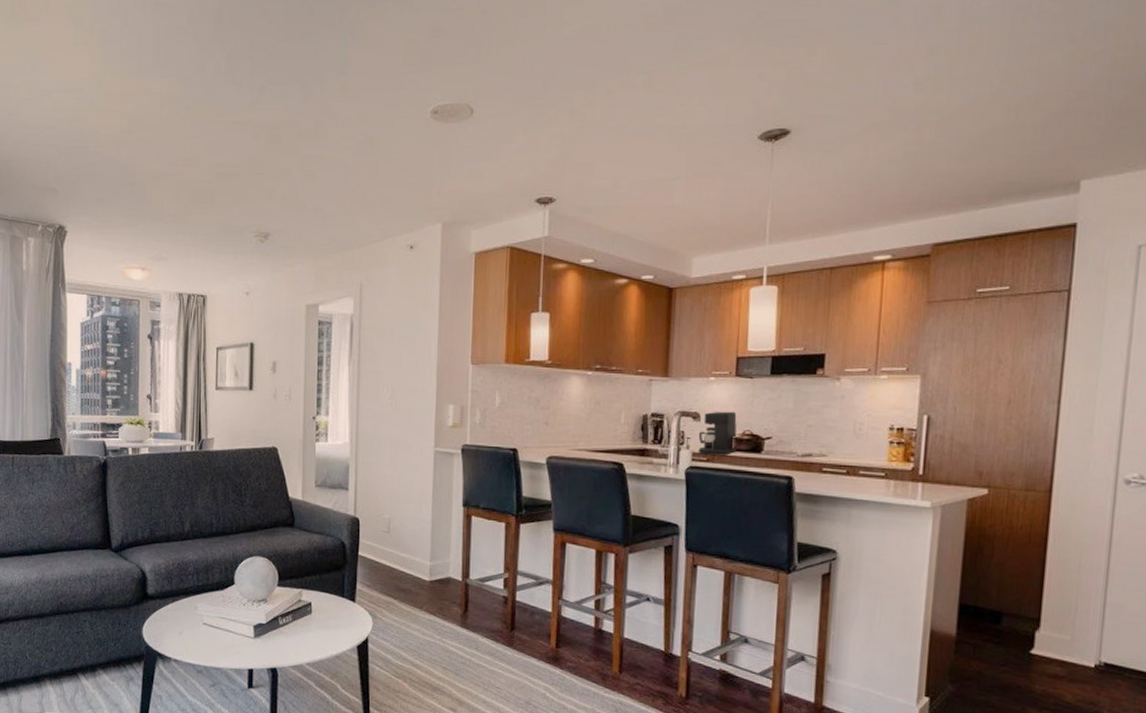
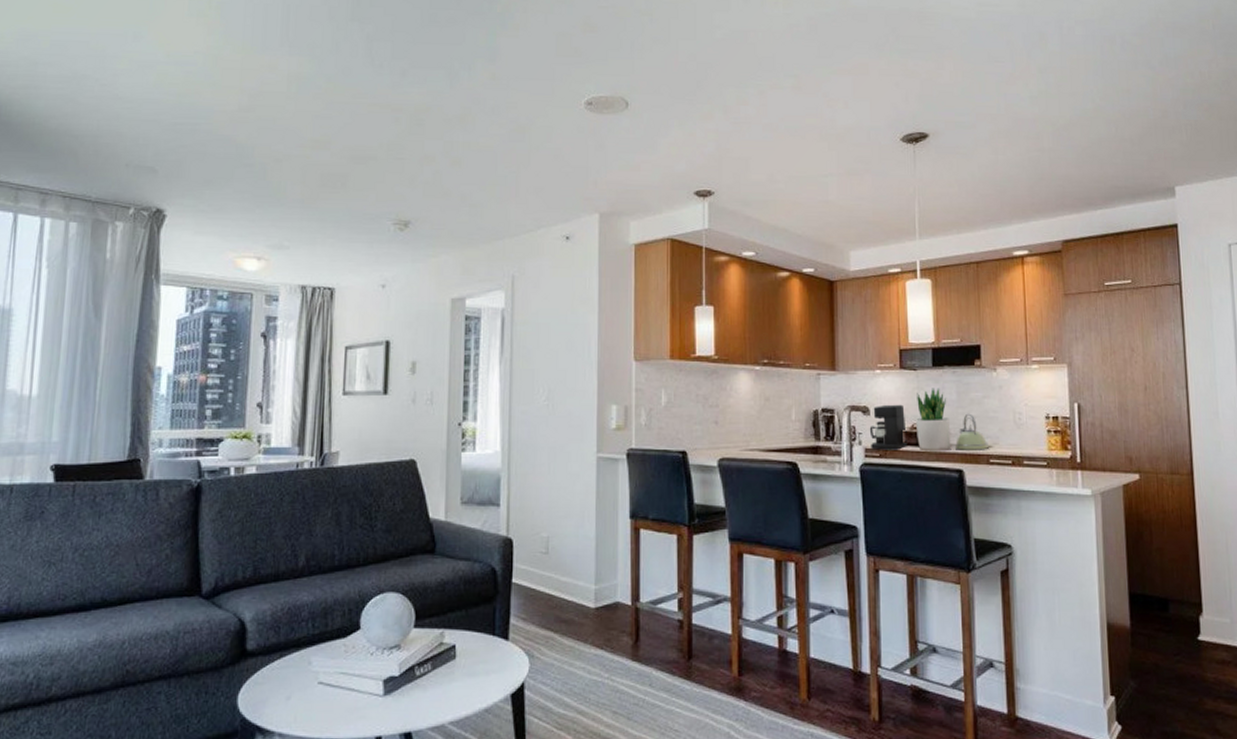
planter: none [747,396,784,459] -> present [916,388,952,452]
kettle: none [787,422,823,459] -> present [955,413,989,450]

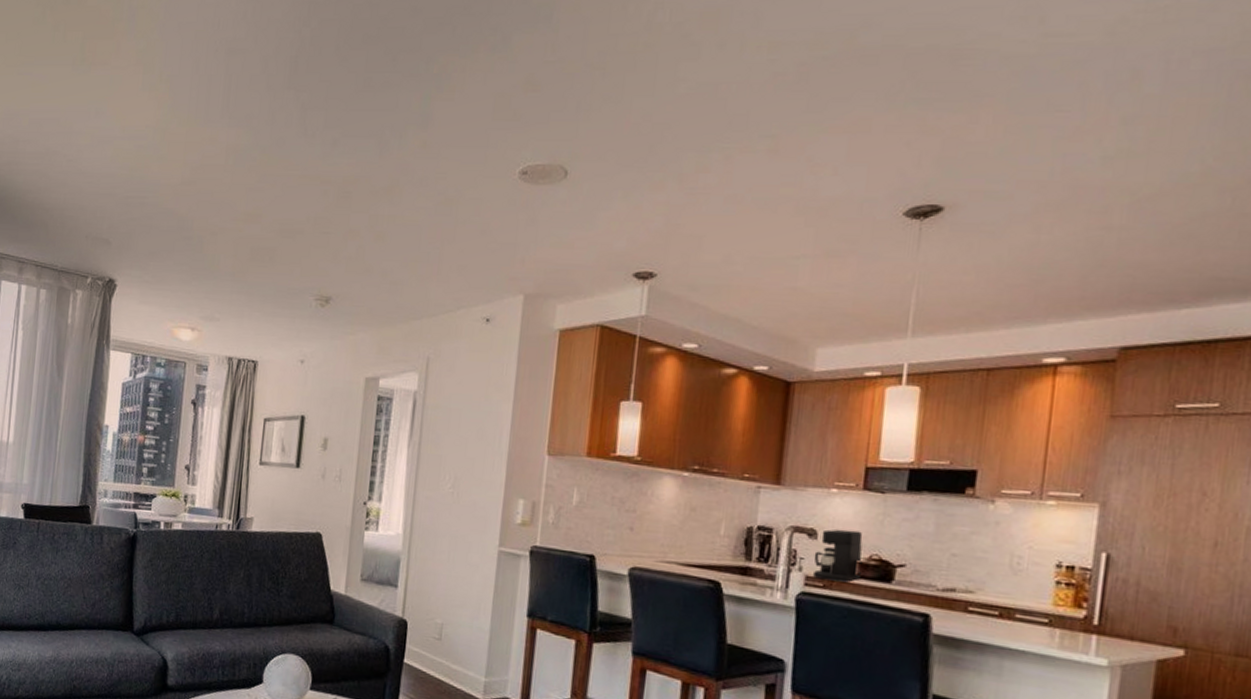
planter: present [916,388,952,452] -> none [874,515,921,591]
kettle: present [955,413,989,450] -> none [924,550,970,596]

